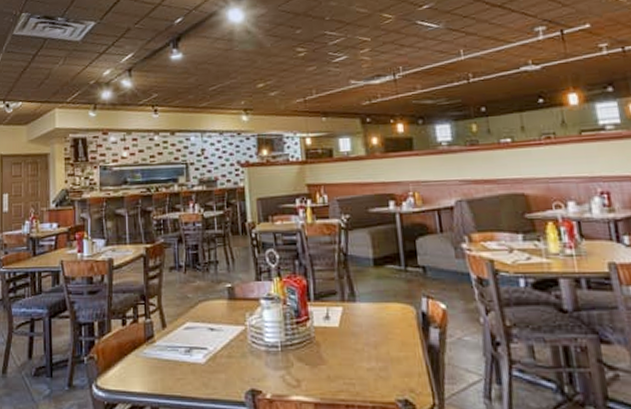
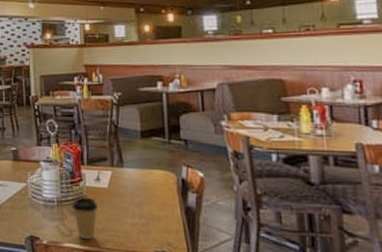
coffee cup: none [298,339,330,391] -> present [72,197,99,240]

